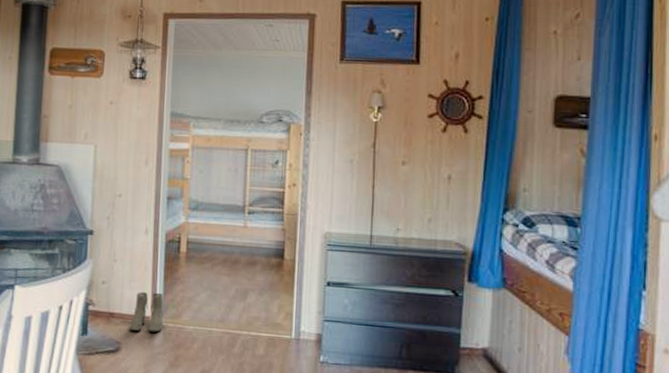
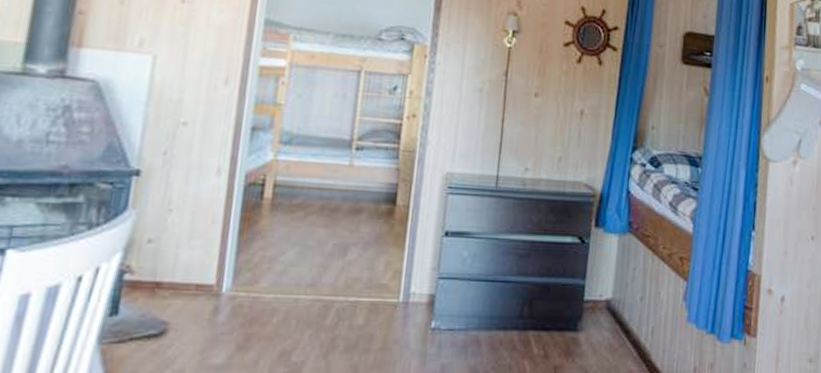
boots: present [130,292,164,333] -> none [183,252,236,305]

